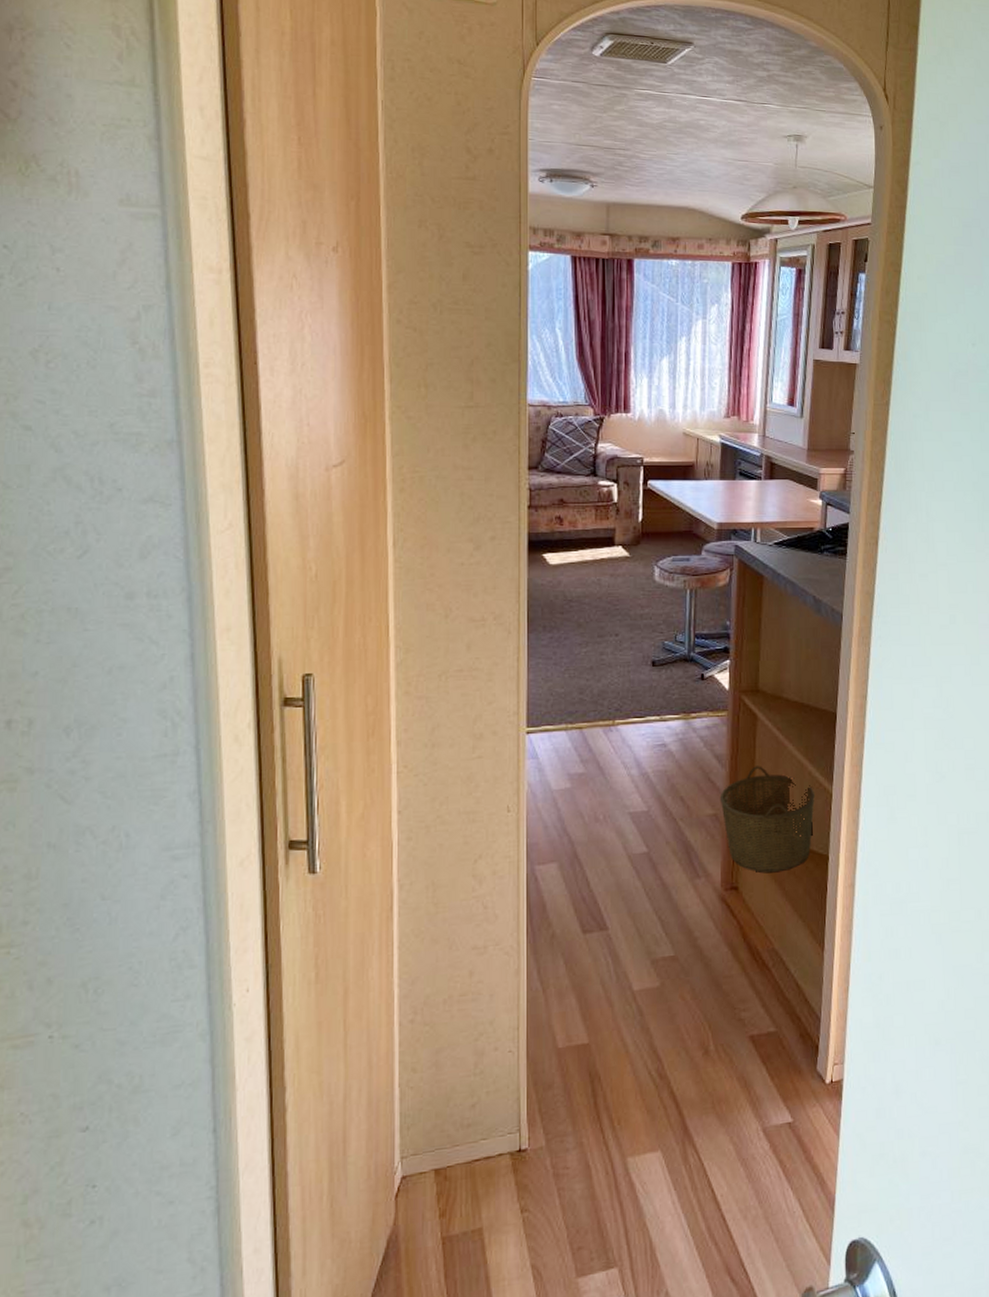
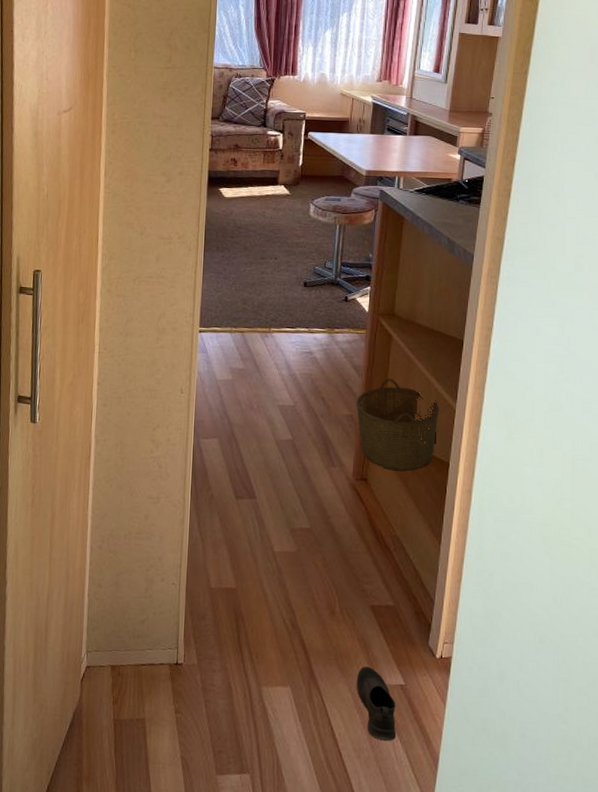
shoe: none [738,1108,787,1194] -> present [356,666,397,742]

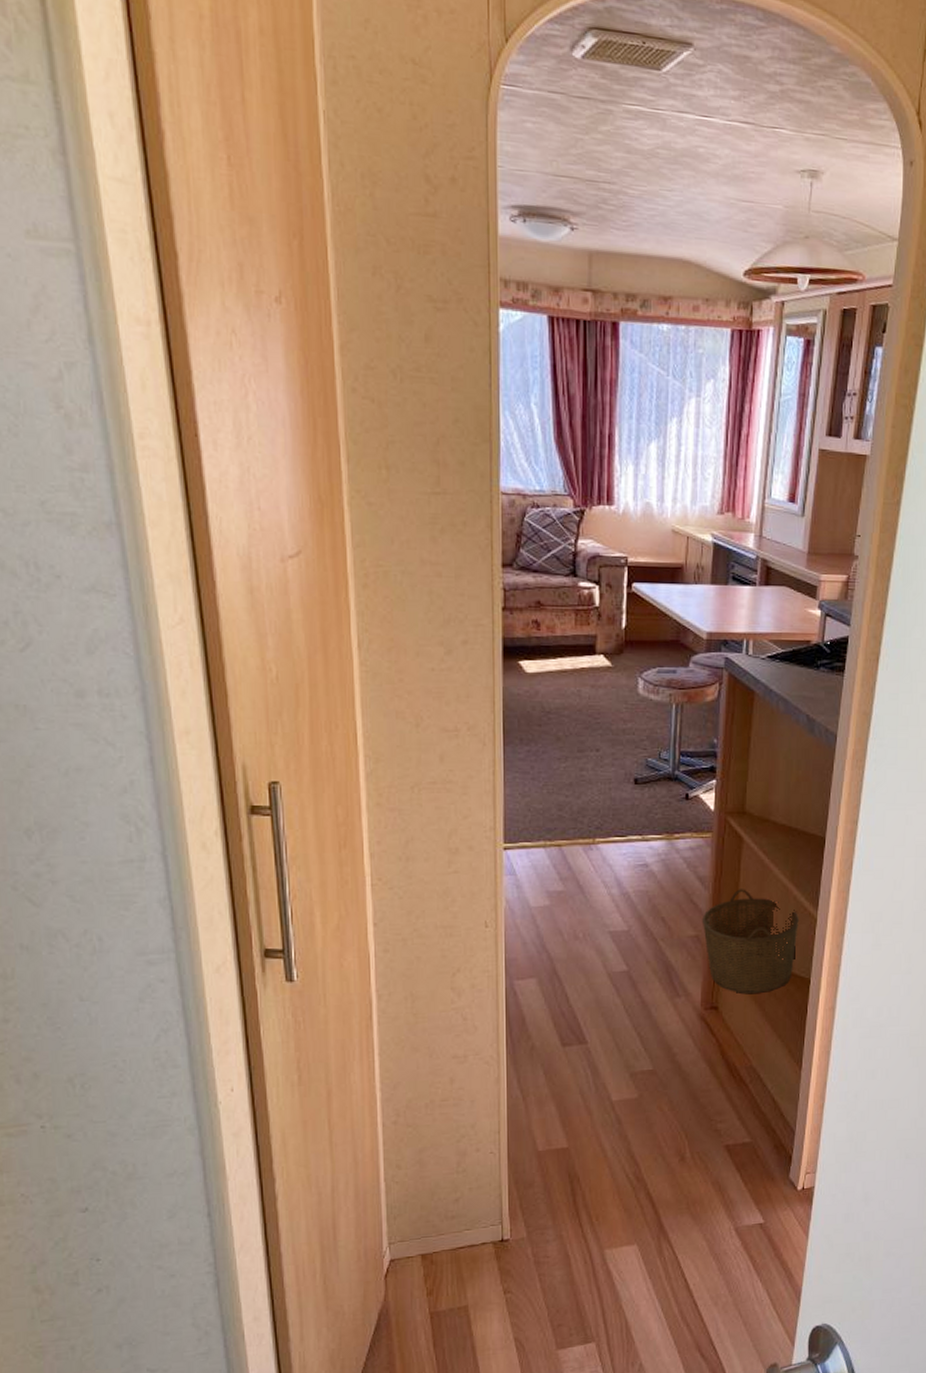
shoe: present [356,666,397,742] -> none [711,1209,756,1284]

